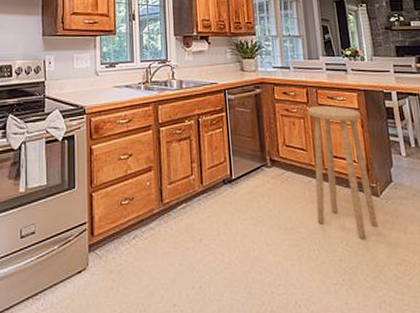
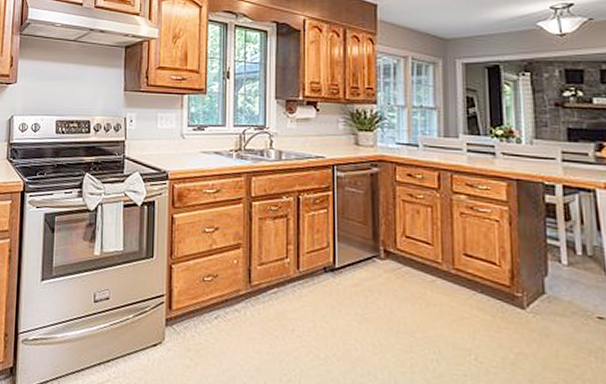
stool: present [307,105,378,240] -> none [438,193,519,357]

